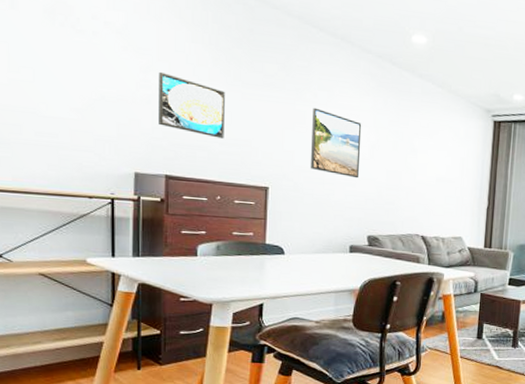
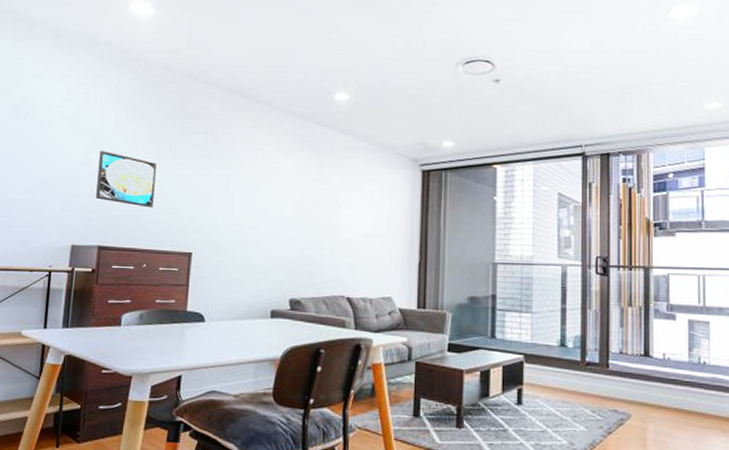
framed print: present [310,107,362,179] -> none [232,171,285,239]

